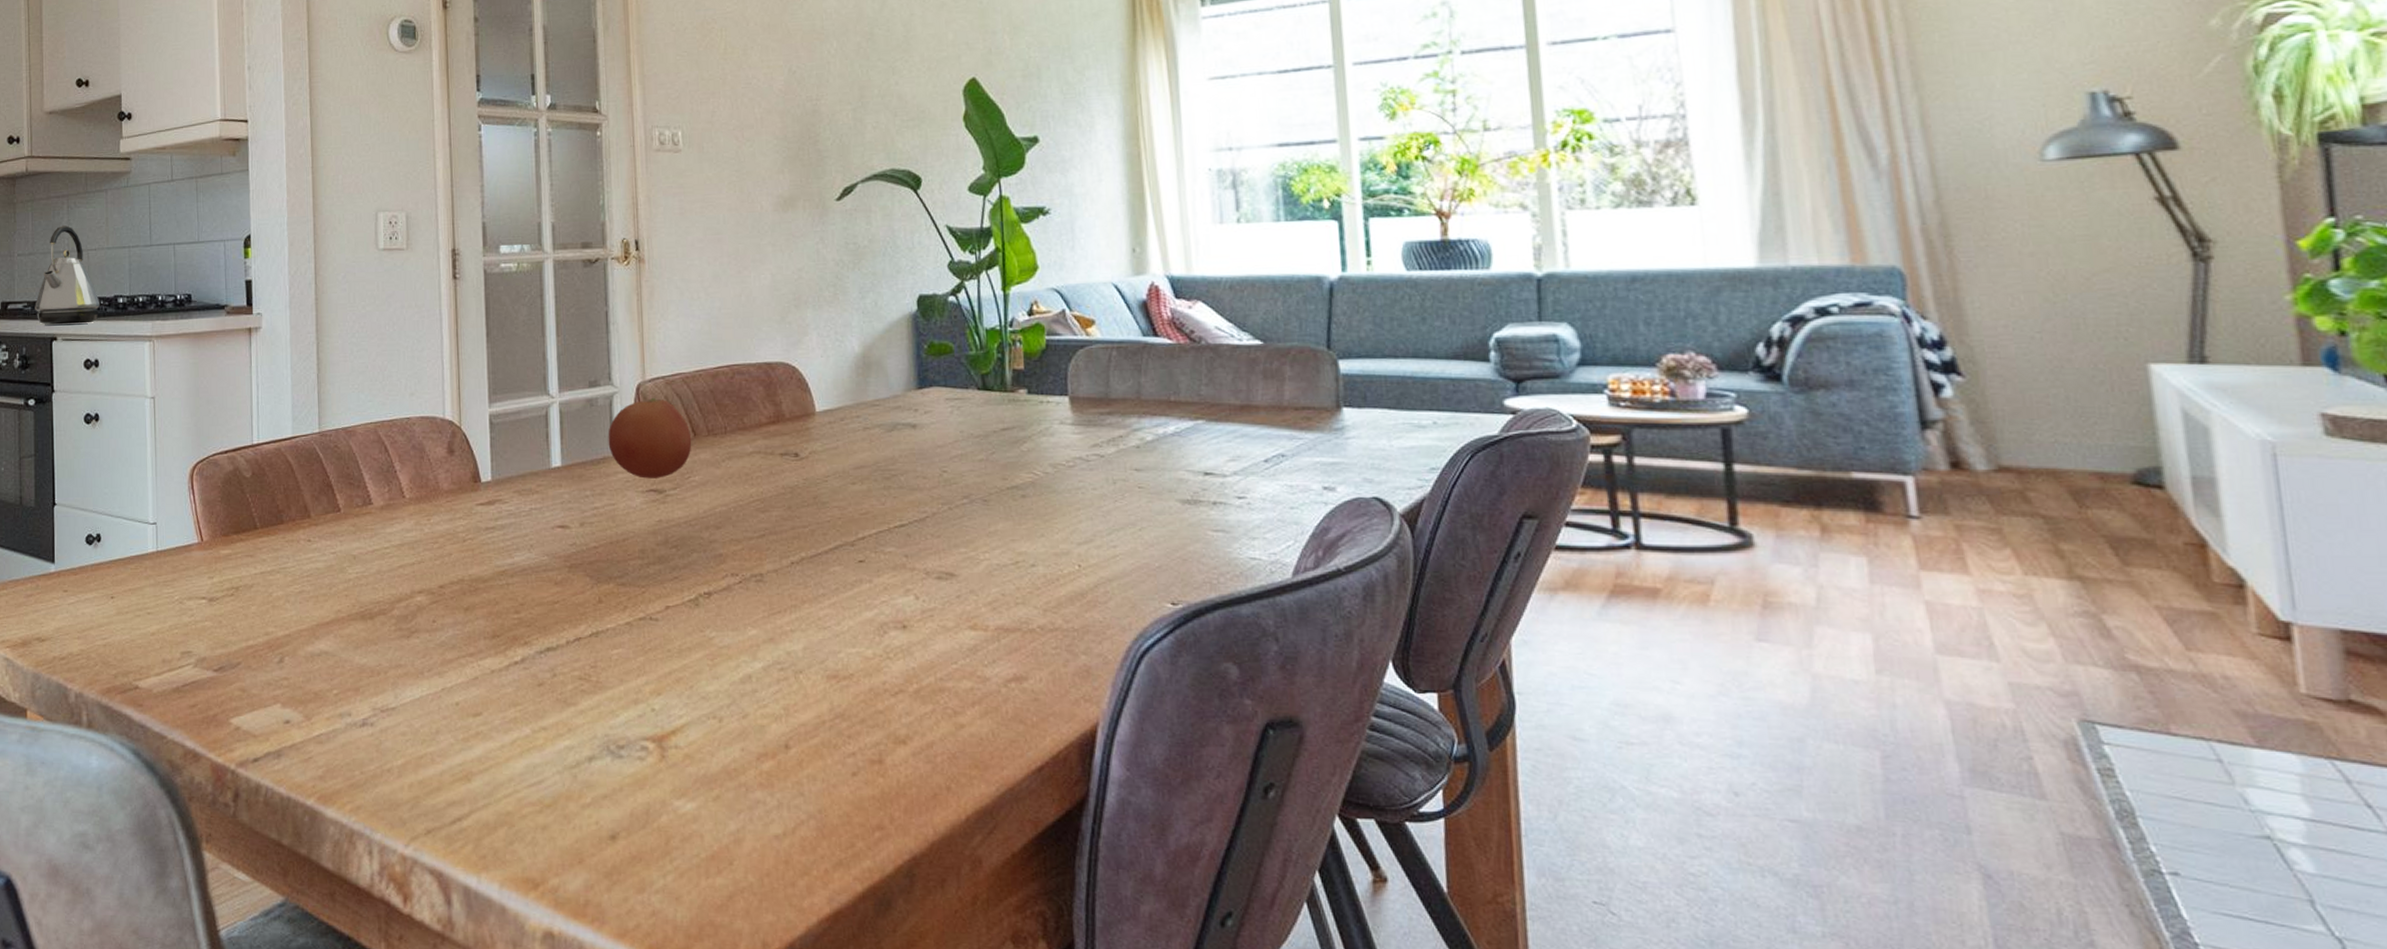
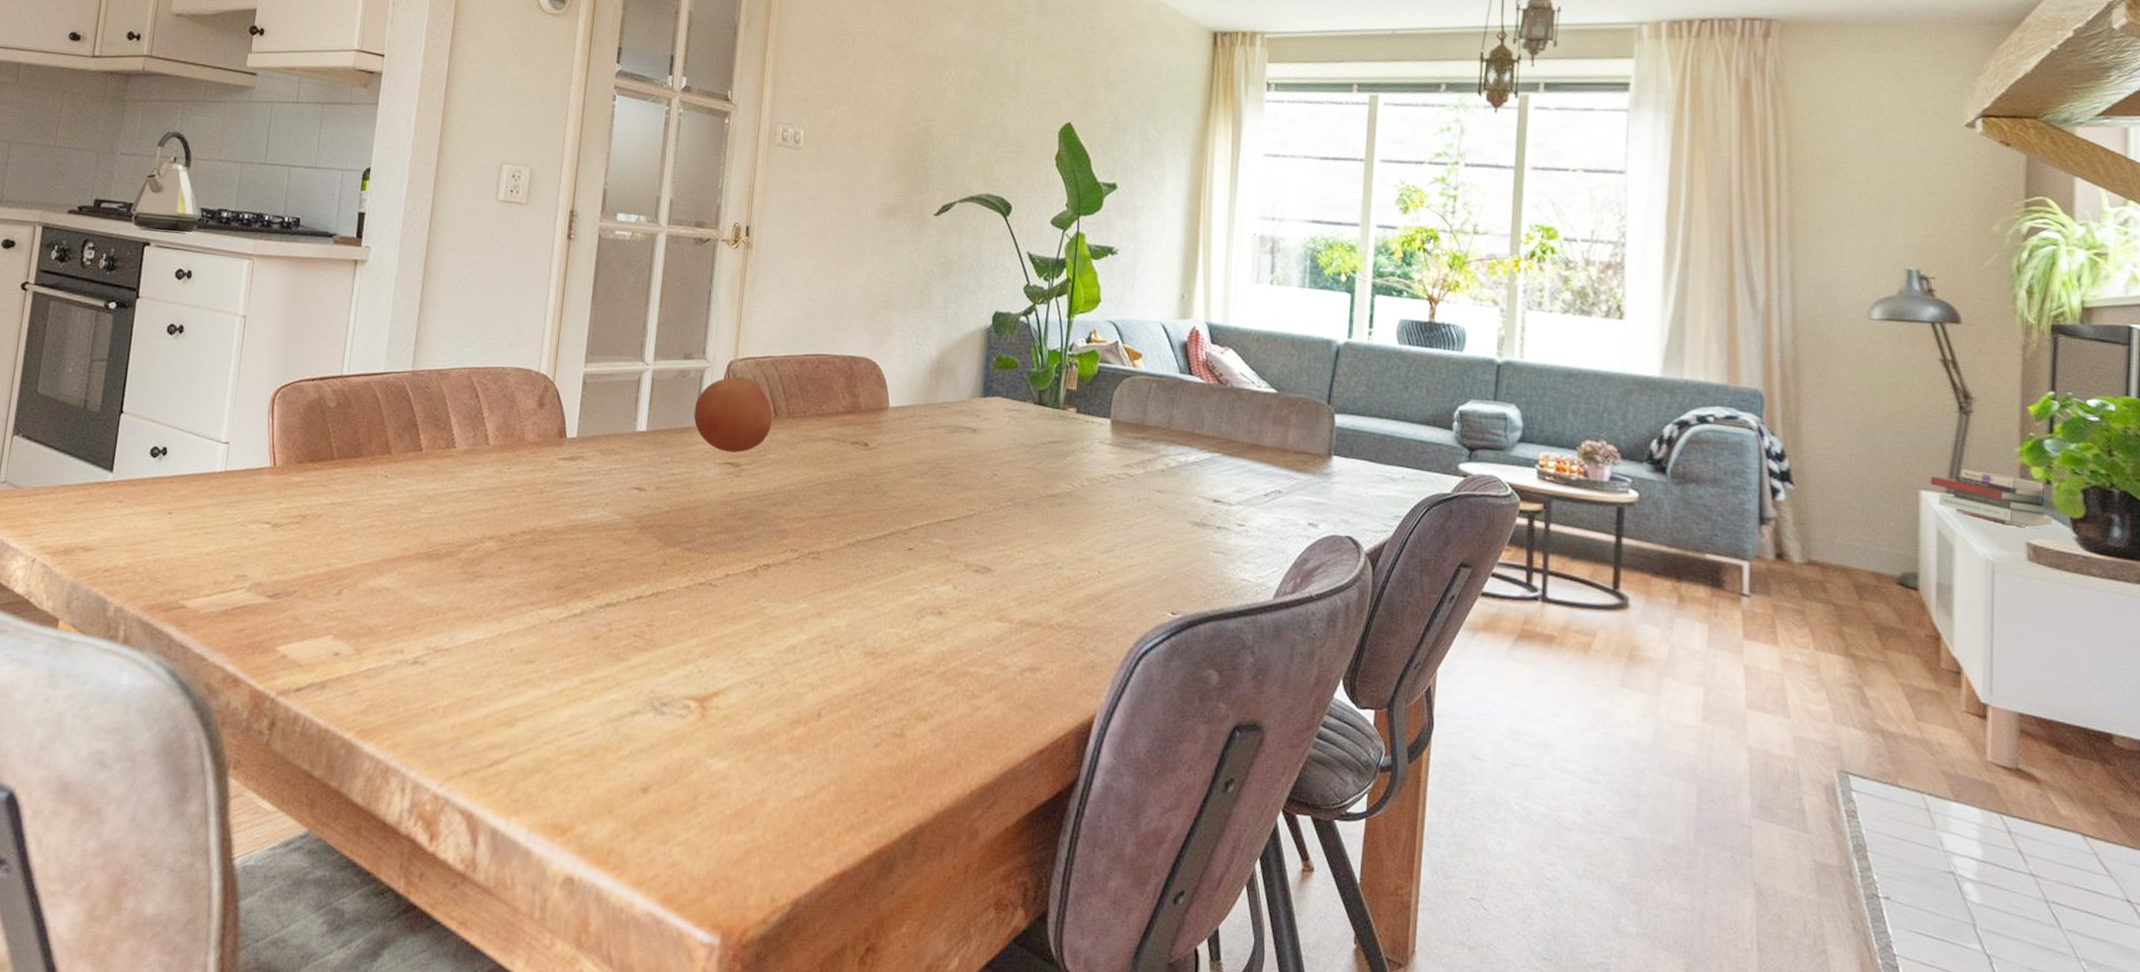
books: none [2162,330,2360,395] -> present [1930,469,2054,529]

